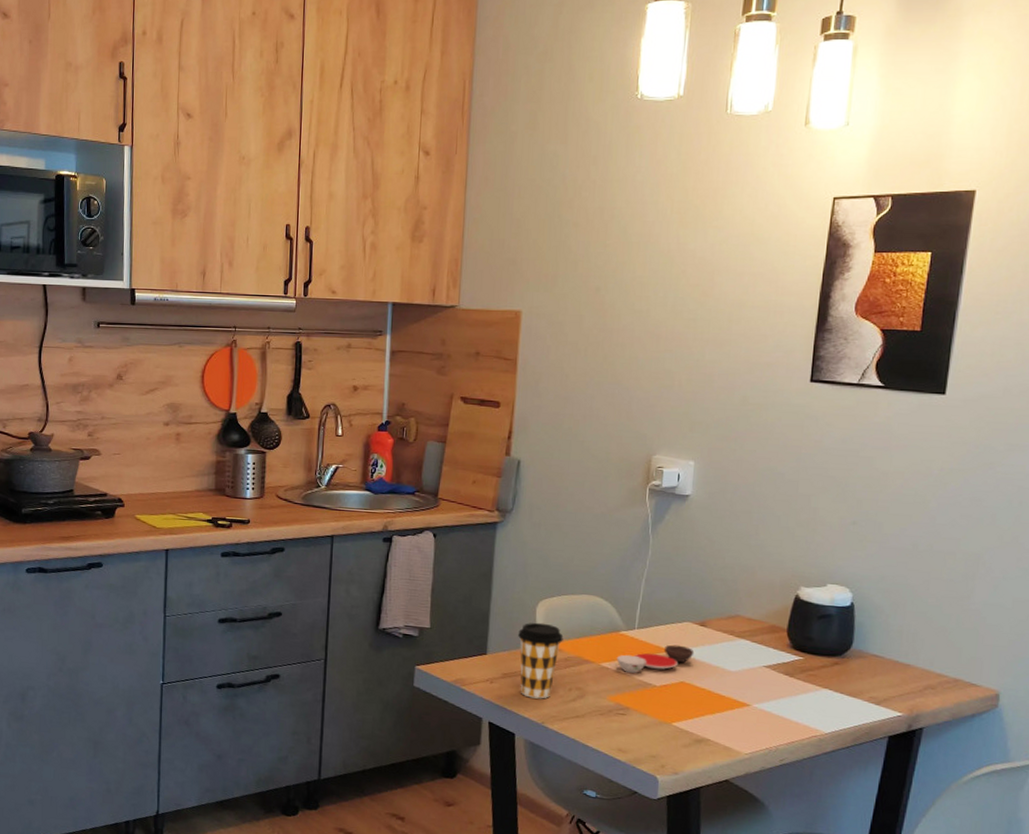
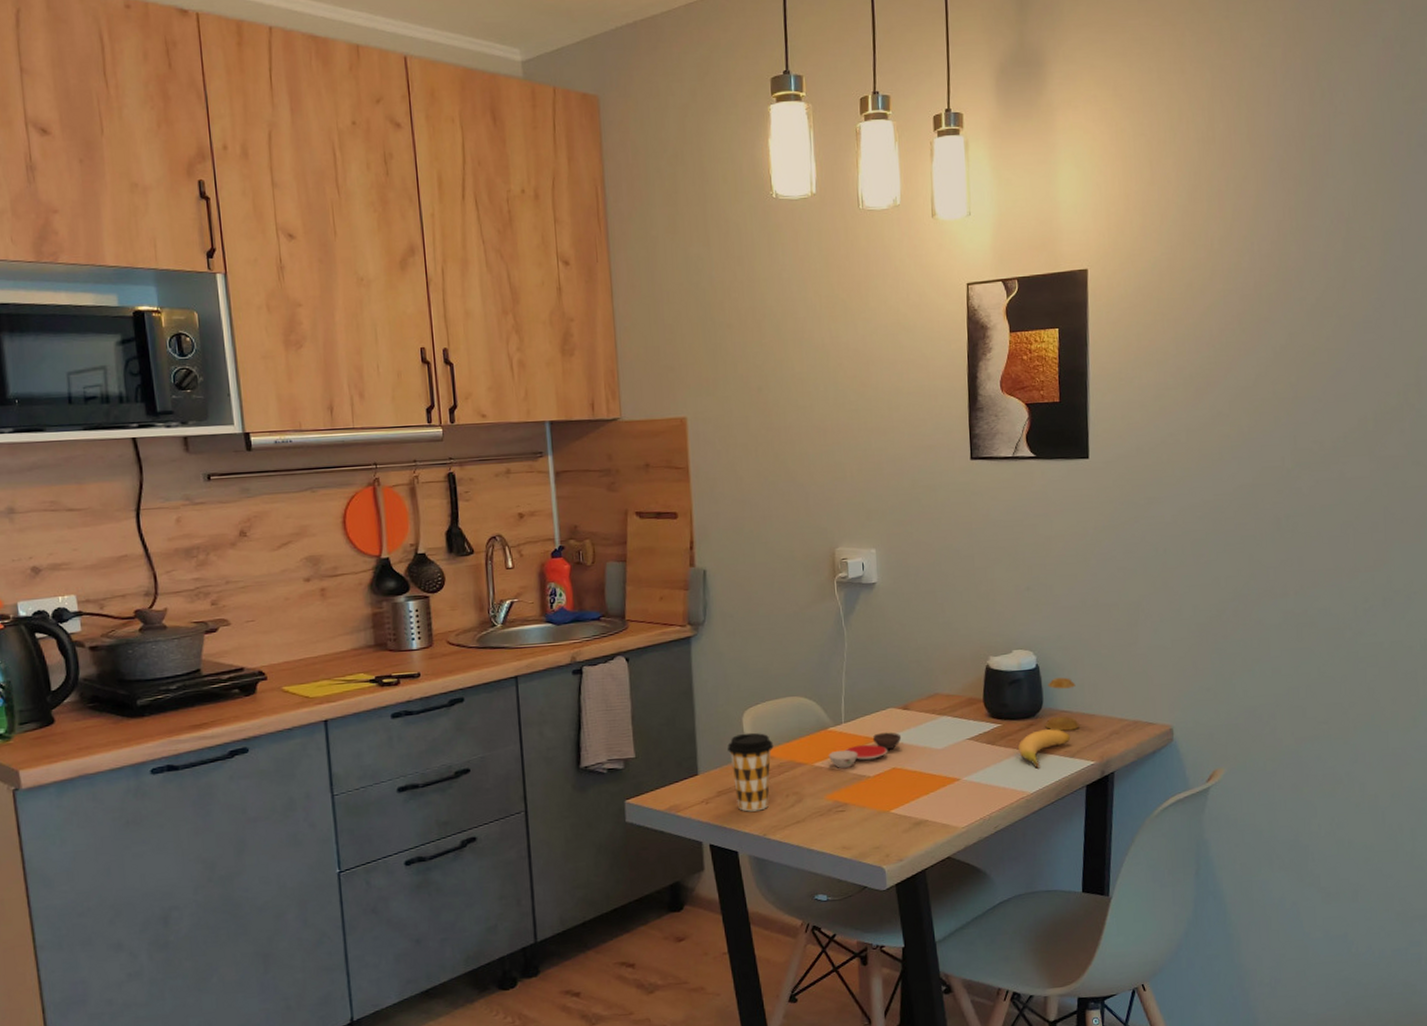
banana: none [818,670,879,710] -> present [1018,729,1071,769]
salt shaker: none [852,619,893,677] -> present [1045,677,1079,731]

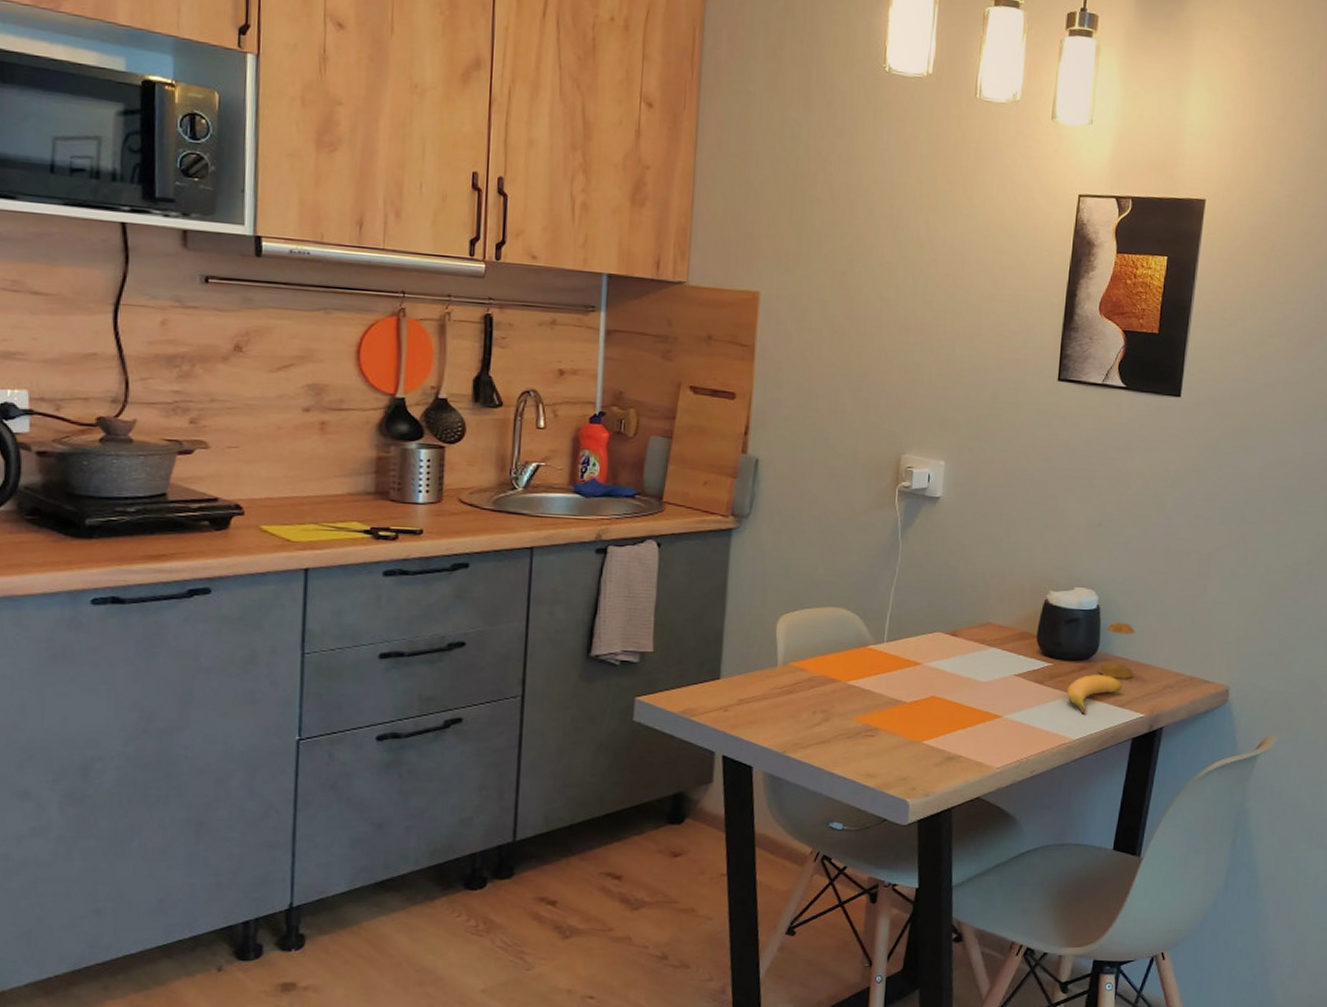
coffee cup: present [727,732,774,812] -> none [756,640,807,725]
bowl: present [828,732,902,768] -> none [864,657,946,690]

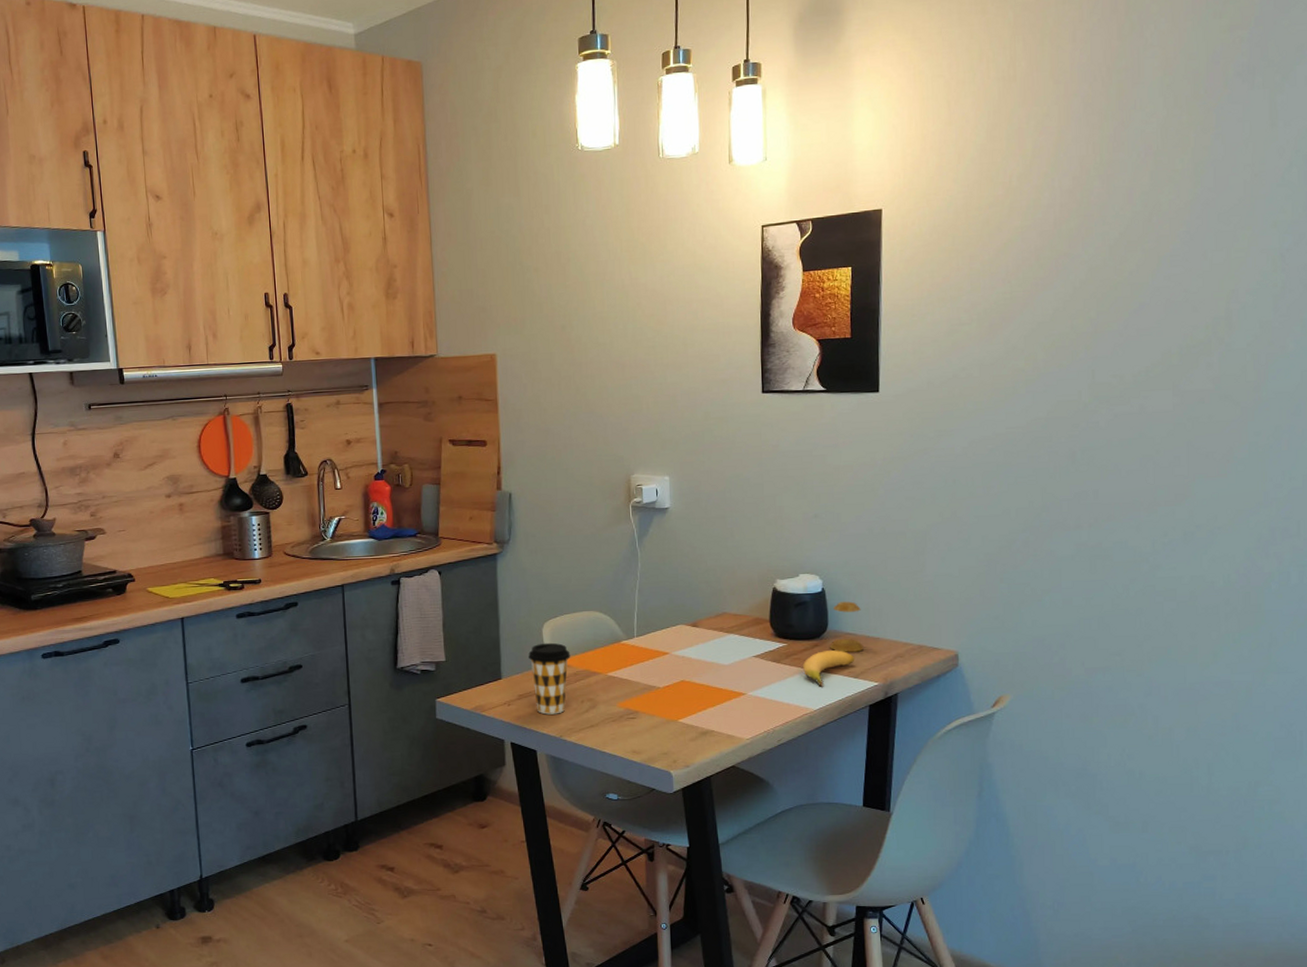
coffee cup: none [756,640,807,725] -> present [528,642,571,715]

